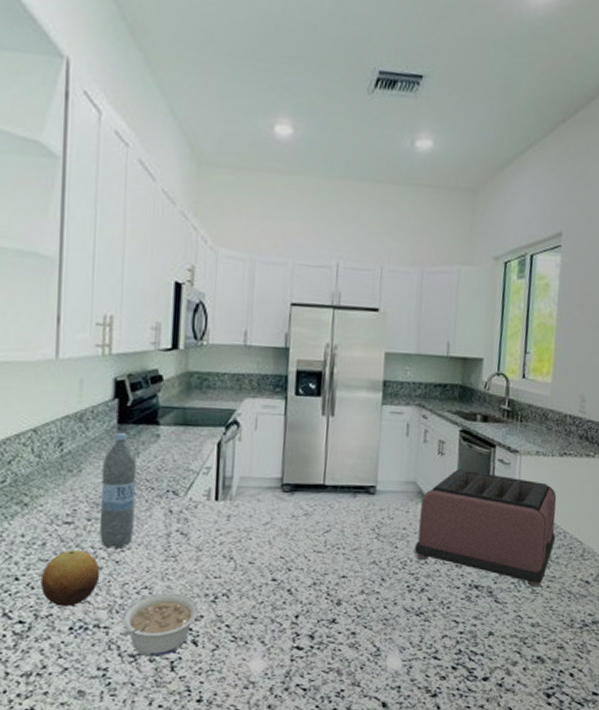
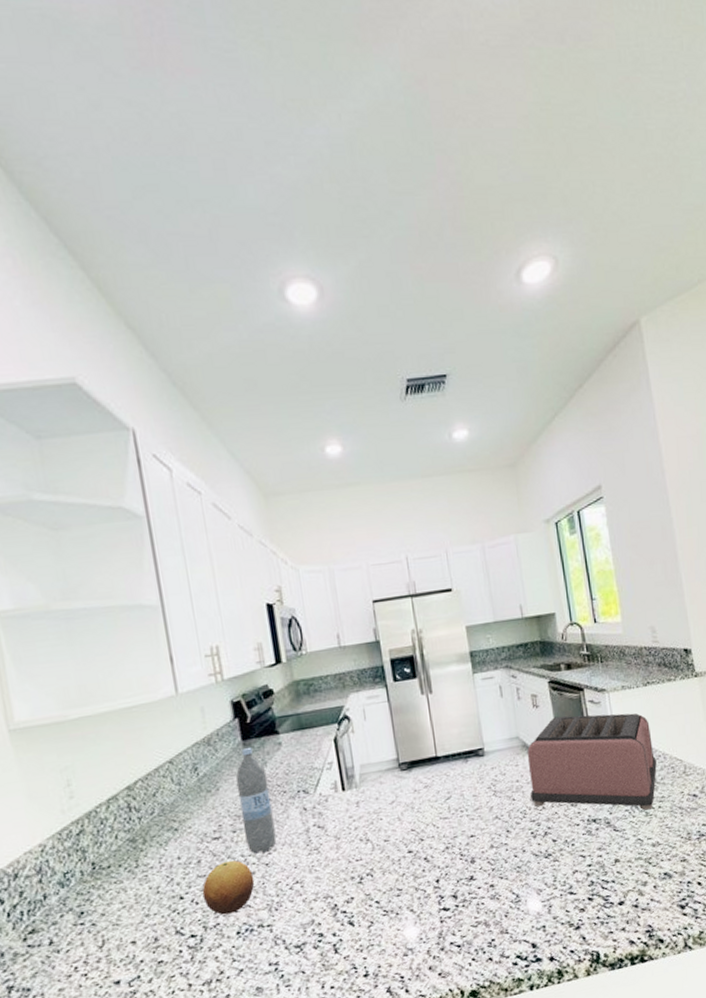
legume: present [119,593,199,657] -> none [281,881,349,945]

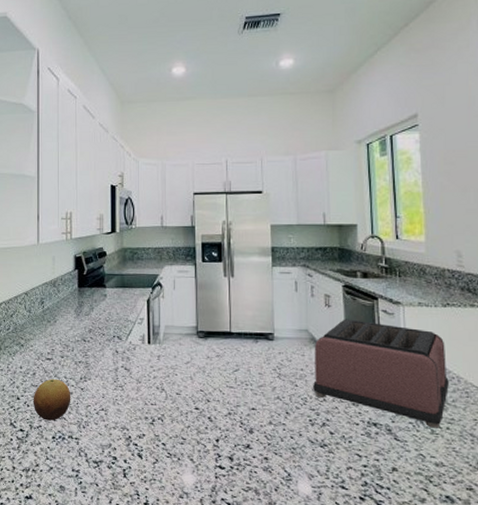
water bottle: present [235,747,277,854] -> none [69,293,92,379]

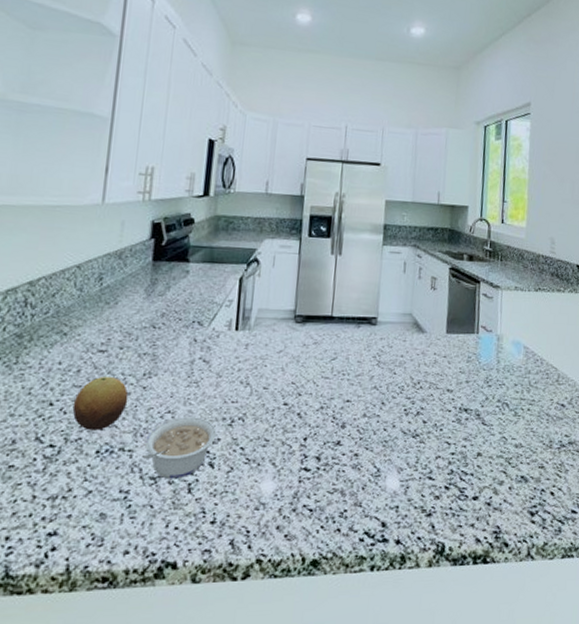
legume: none [86,414,141,465] -> present [142,417,217,479]
toaster: present [313,319,449,428] -> none [411,302,534,410]

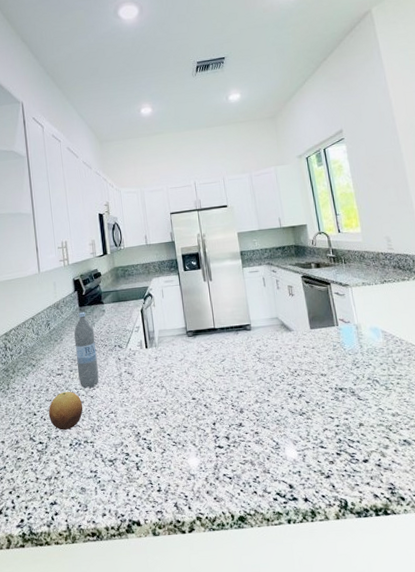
water bottle: none [130,268,168,375] -> present [74,311,99,389]
legume: present [142,417,217,479] -> none [100,414,148,461]

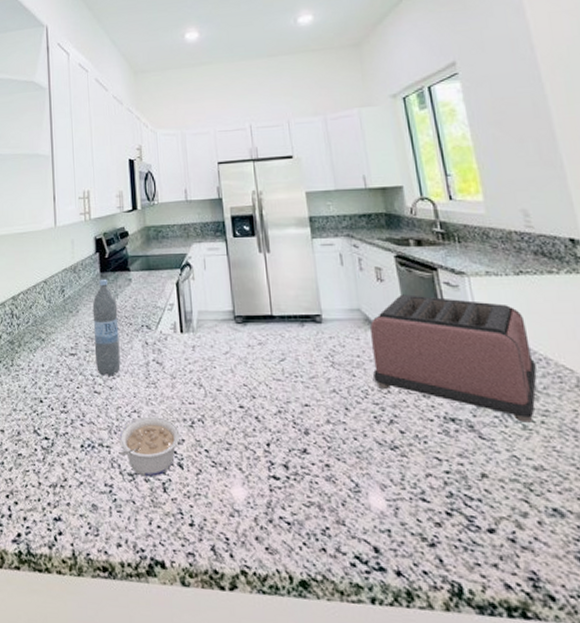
fruit: present [48,392,83,430] -> none [57,378,100,427]
legume: none [100,414,148,461] -> present [119,416,180,477]
toaster: none [285,303,395,385] -> present [370,294,537,423]

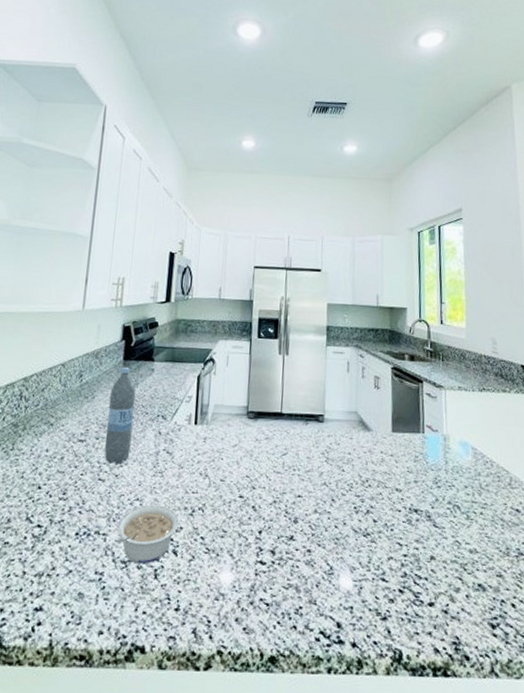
toaster: present [370,294,537,423] -> none [359,401,483,514]

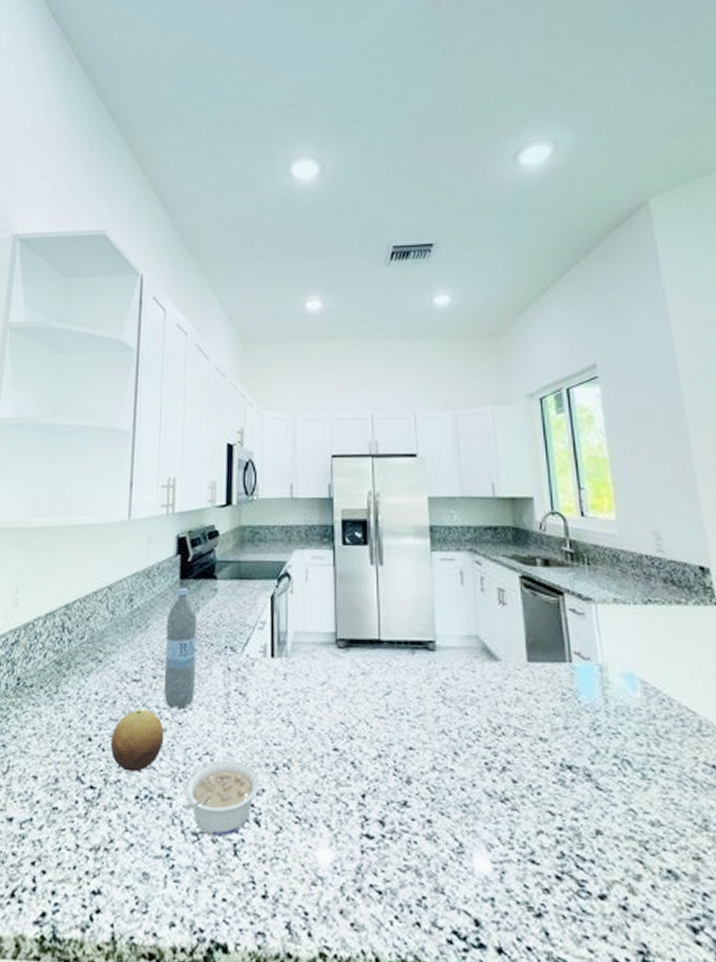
fruit: none [56,464,103,514] -> present [110,710,165,772]

